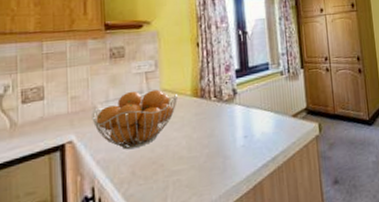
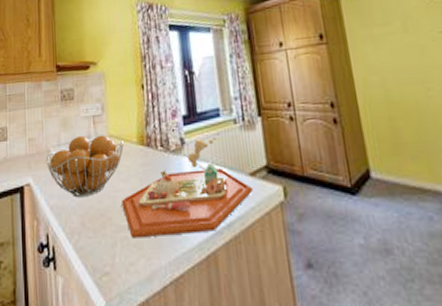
food tray: none [174,84,294,180] -> present [122,133,253,239]

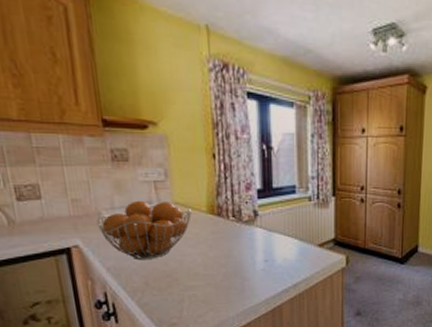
food tray: present [122,133,253,239] -> none [189,209,319,296]

